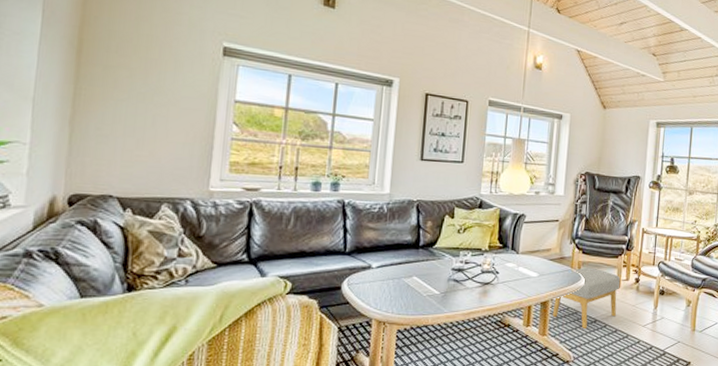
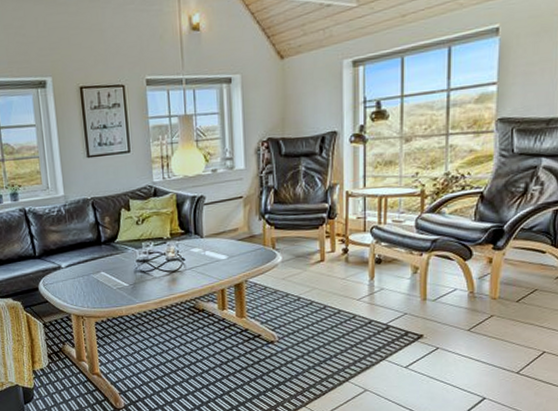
footstool: present [552,267,621,329] -> none [248,243,325,308]

